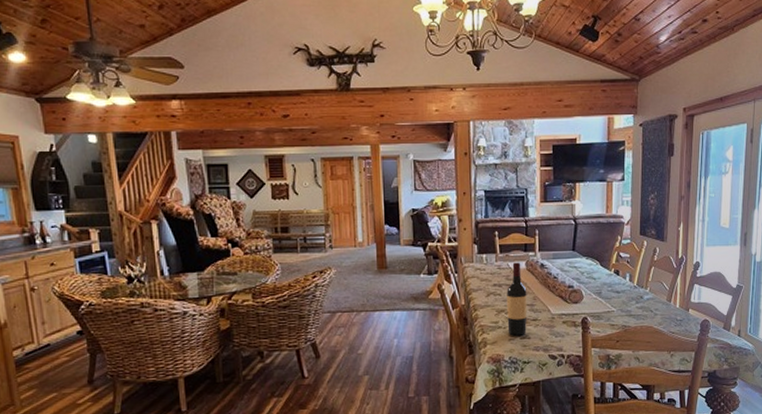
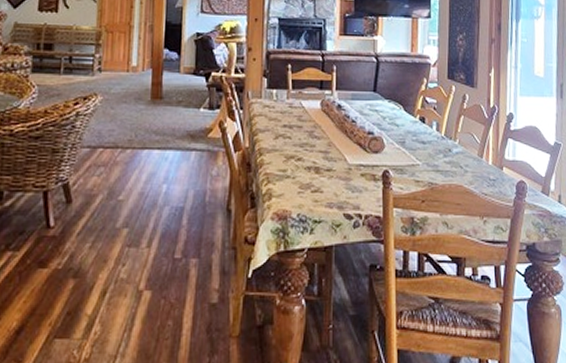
wine bottle: present [506,262,527,336] -> none [297,101,321,188]

